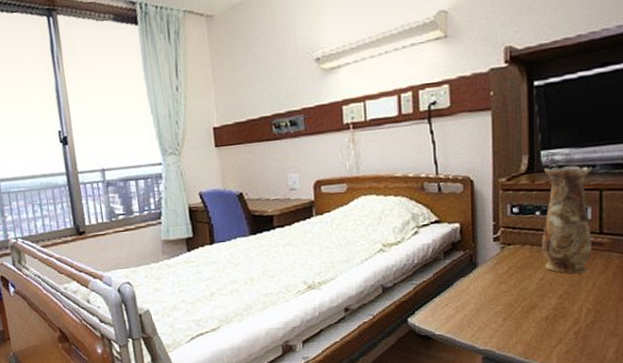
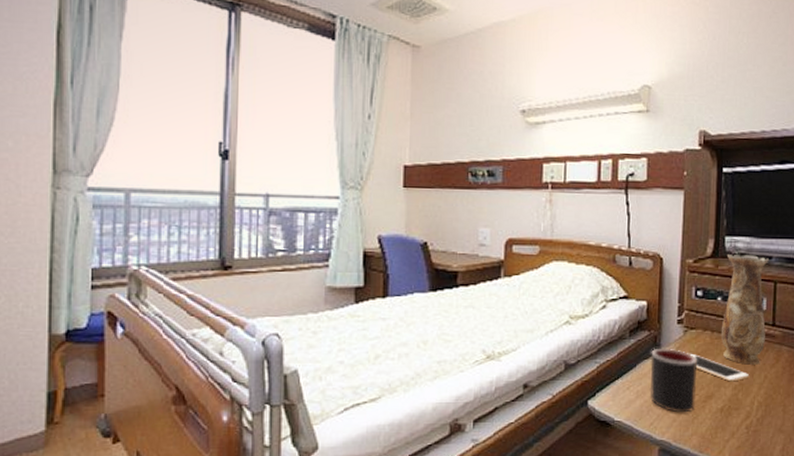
mug: none [468,265,518,324] -> present [649,349,697,413]
cell phone: none [508,267,575,292] -> present [689,353,749,382]

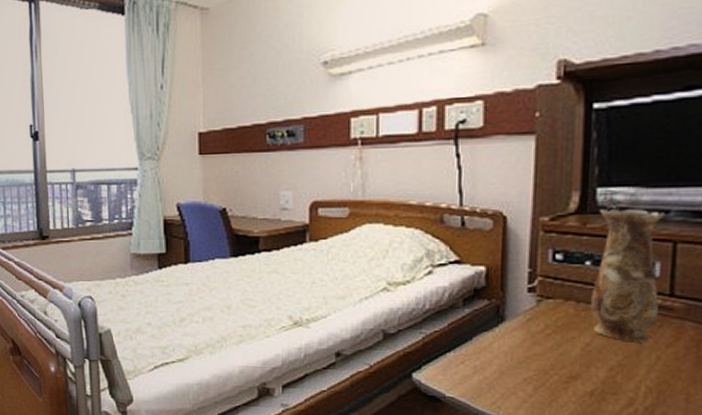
mug: present [649,349,697,413] -> none [491,320,556,394]
cell phone: present [689,353,749,382] -> none [545,326,632,362]

